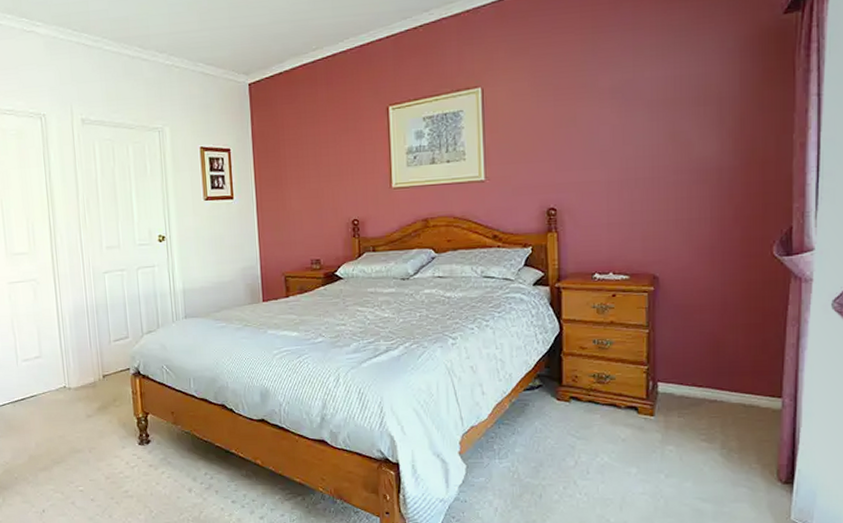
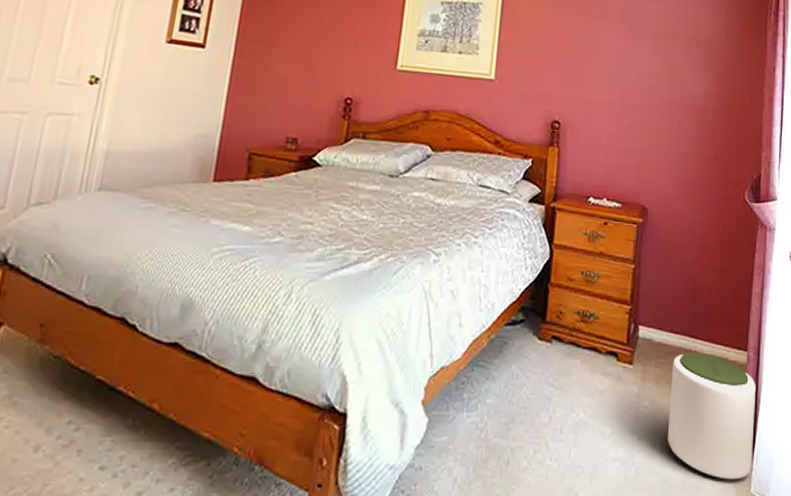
plant pot: none [695,402,794,509] -> present [667,352,756,480]

